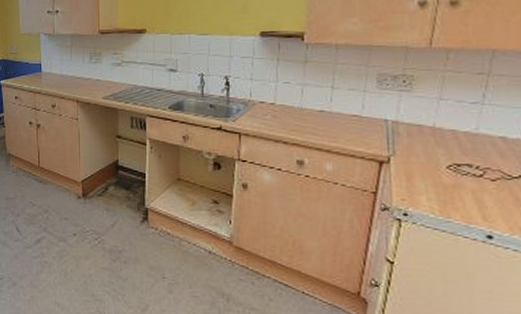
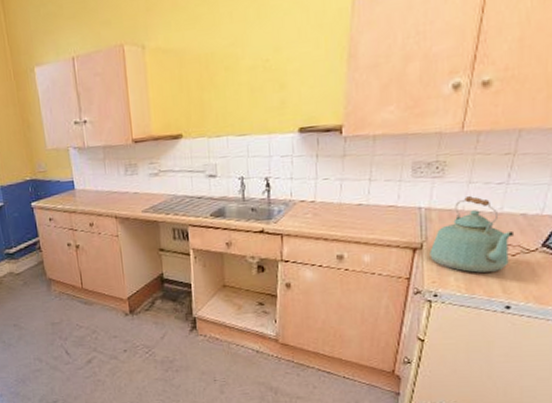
kettle: none [398,112,494,196] -> present [429,195,515,273]

